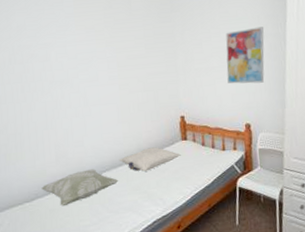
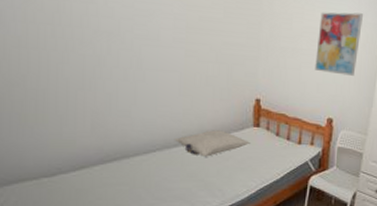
decorative pillow: present [41,169,119,207] -> none [67,146,171,187]

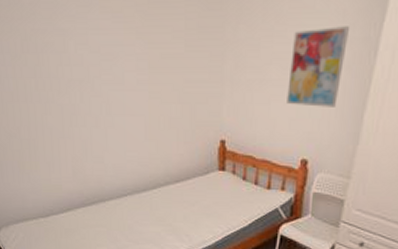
pillow: present [174,130,250,157] -> none [142,174,216,202]

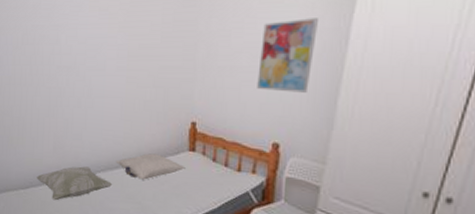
decorative pillow: none [57,190,141,228] -> present [36,166,113,201]
pillow: none [142,174,216,202] -> present [115,153,185,180]

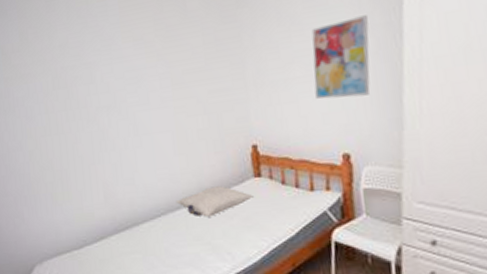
decorative pillow: present [36,166,113,201] -> none [90,212,177,257]

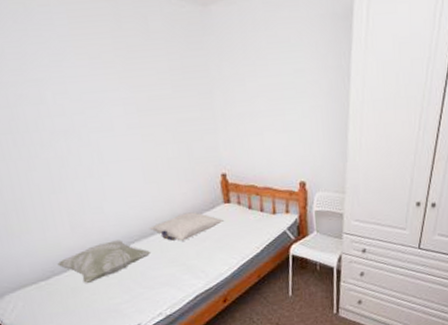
decorative pillow: none [90,212,177,257] -> present [57,240,152,284]
wall art: present [311,15,370,99] -> none [275,57,324,133]

